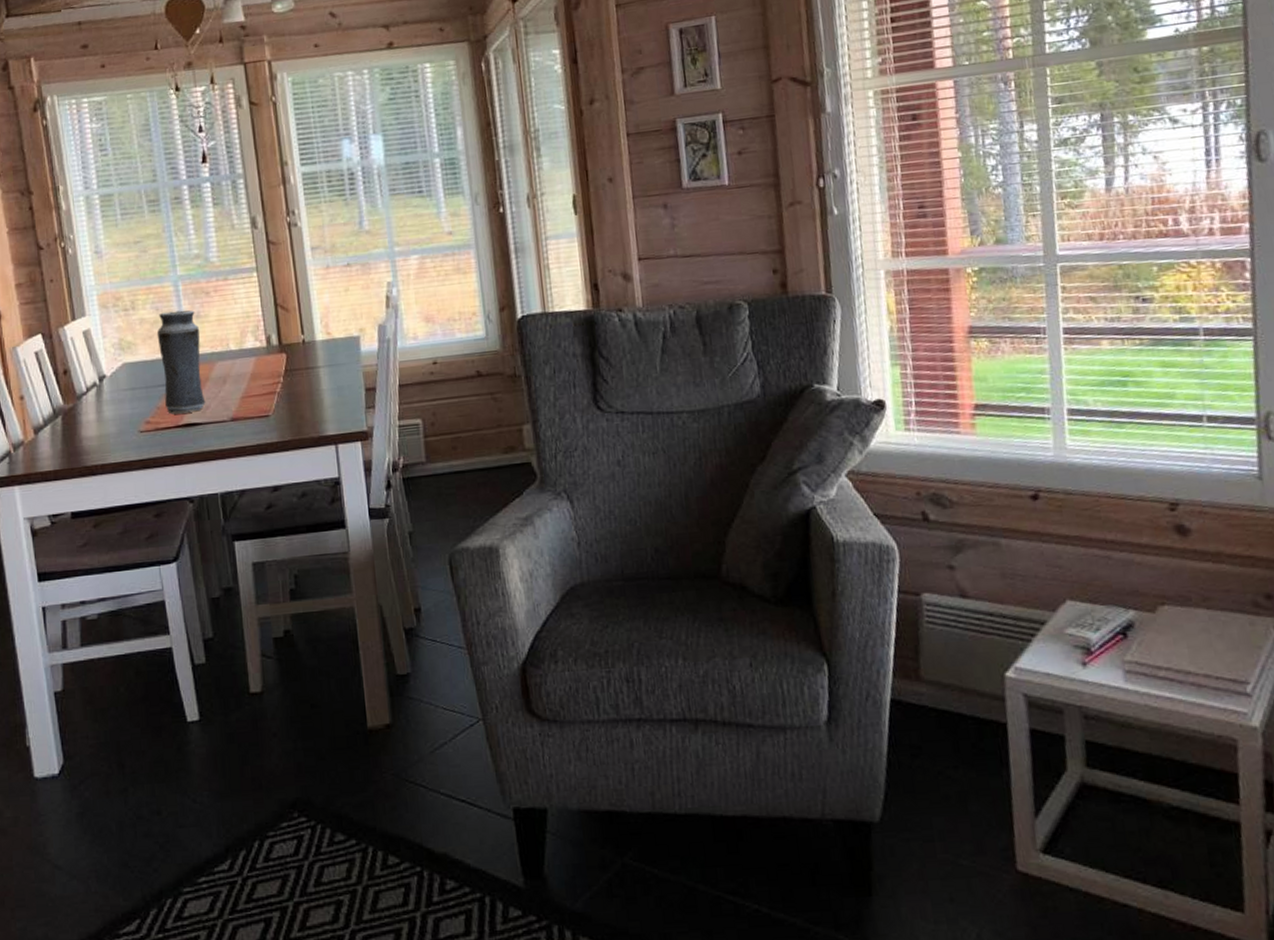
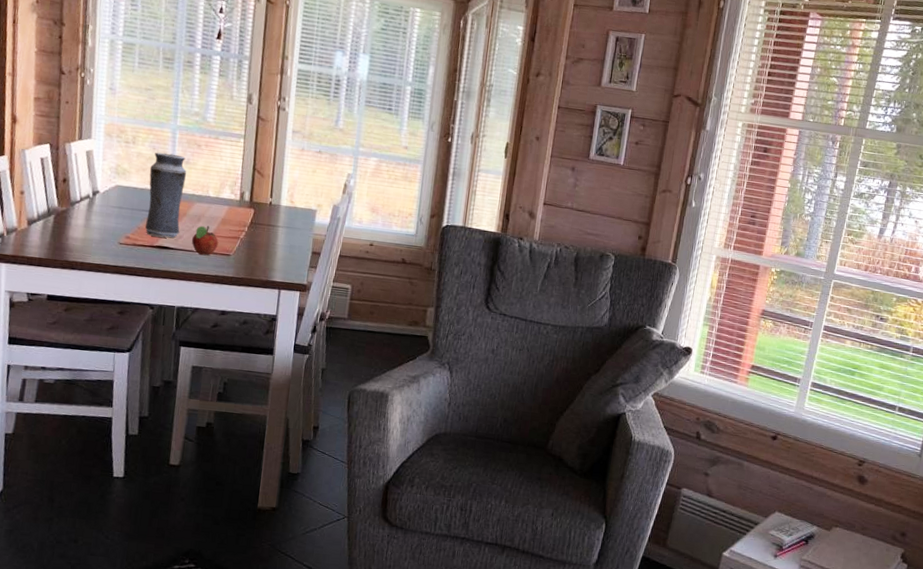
fruit: none [220,386,253,424] -> present [191,225,219,255]

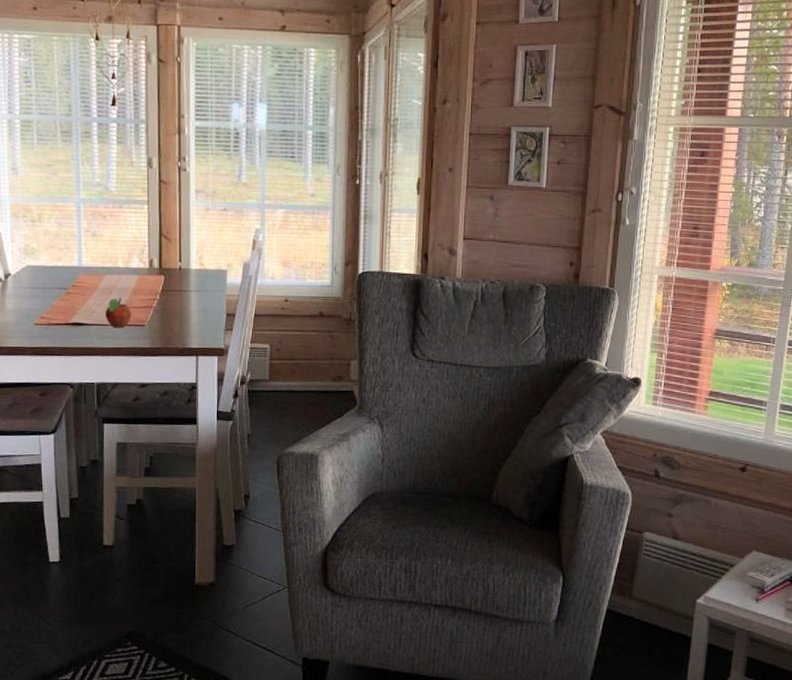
vase: present [145,152,187,238] -> none [57,227,95,314]

